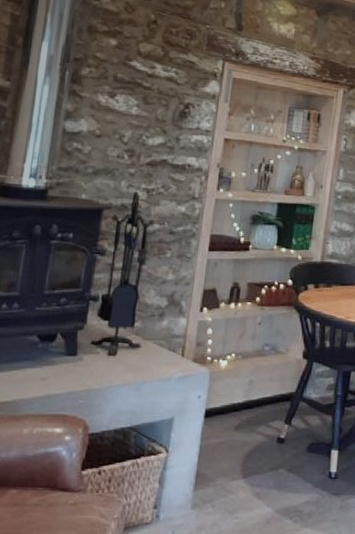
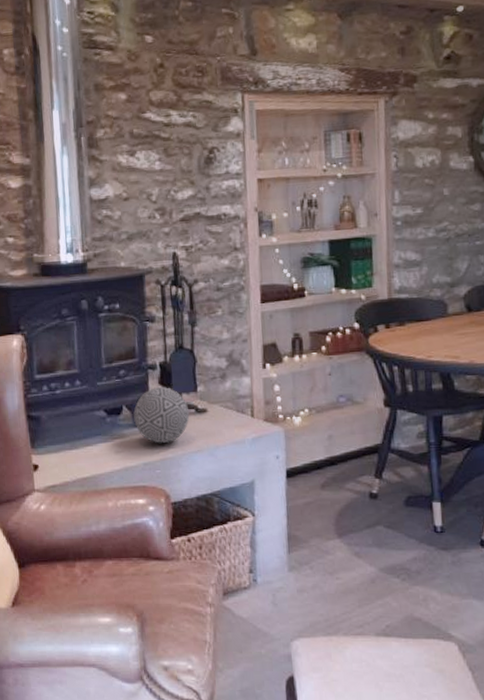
decorative ball: none [66,319,123,375] -> present [133,387,190,444]

